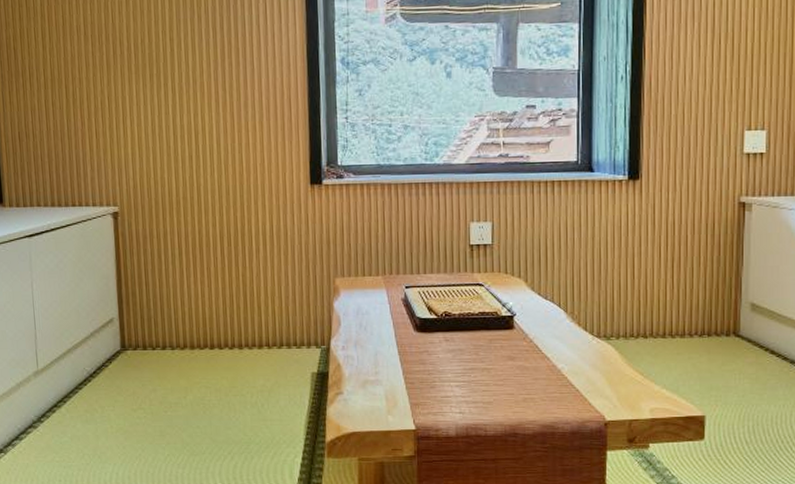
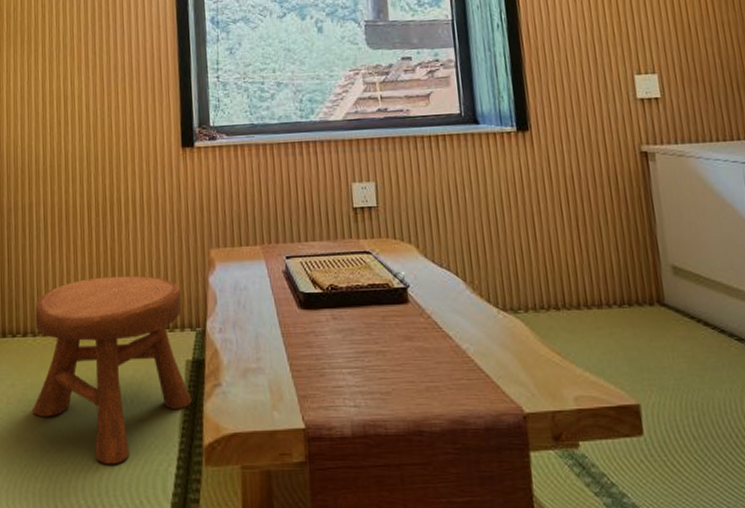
stool: none [172,299,316,456] -> present [33,275,192,465]

